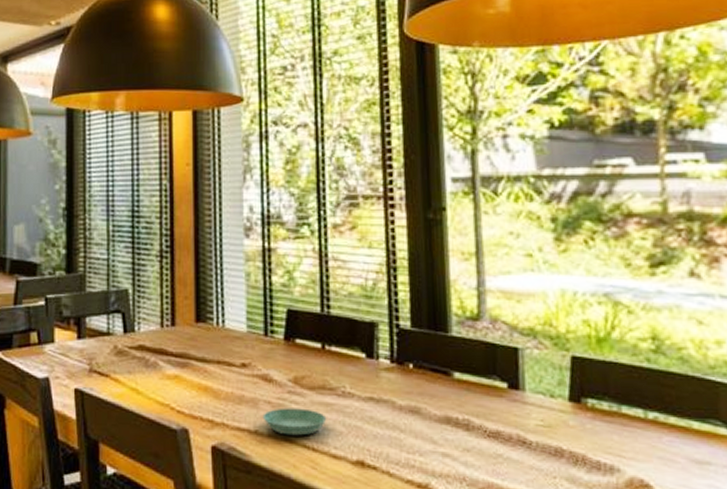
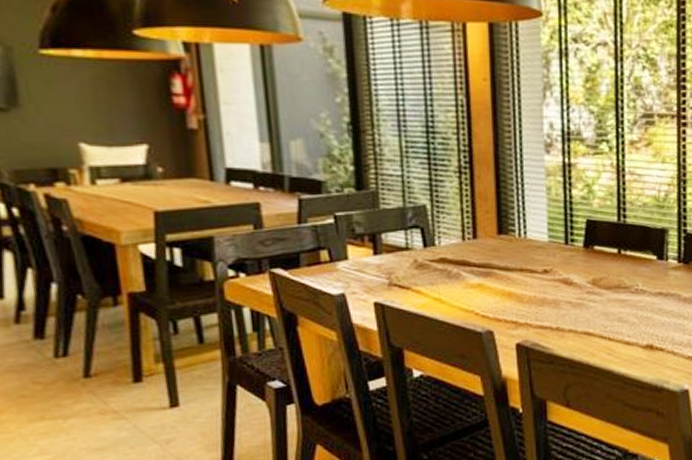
saucer: present [262,407,327,436] -> none [563,305,622,329]

